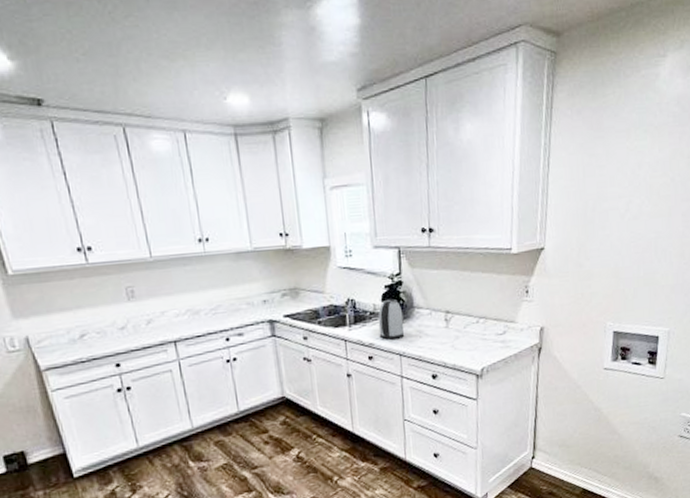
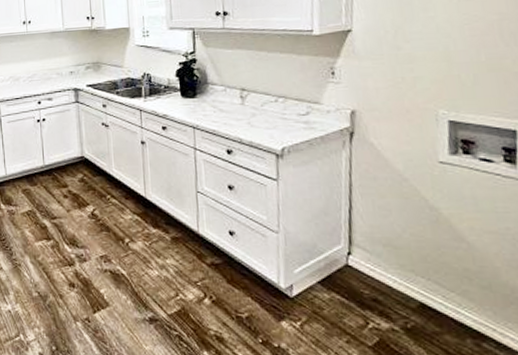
kettle: present [378,298,405,340] -> none [172,74,199,113]

